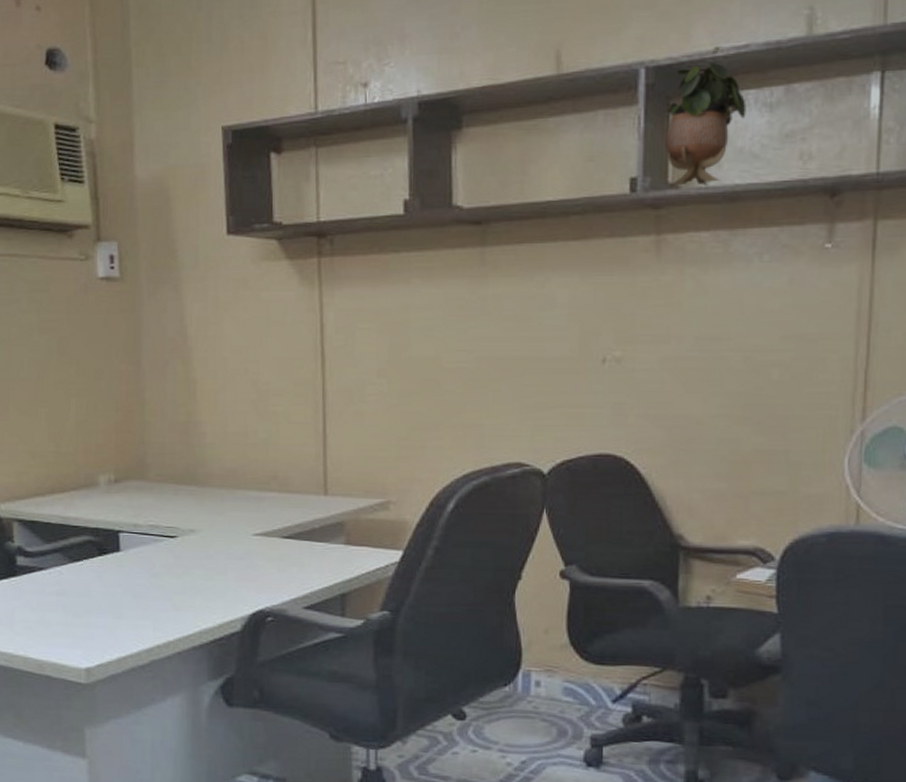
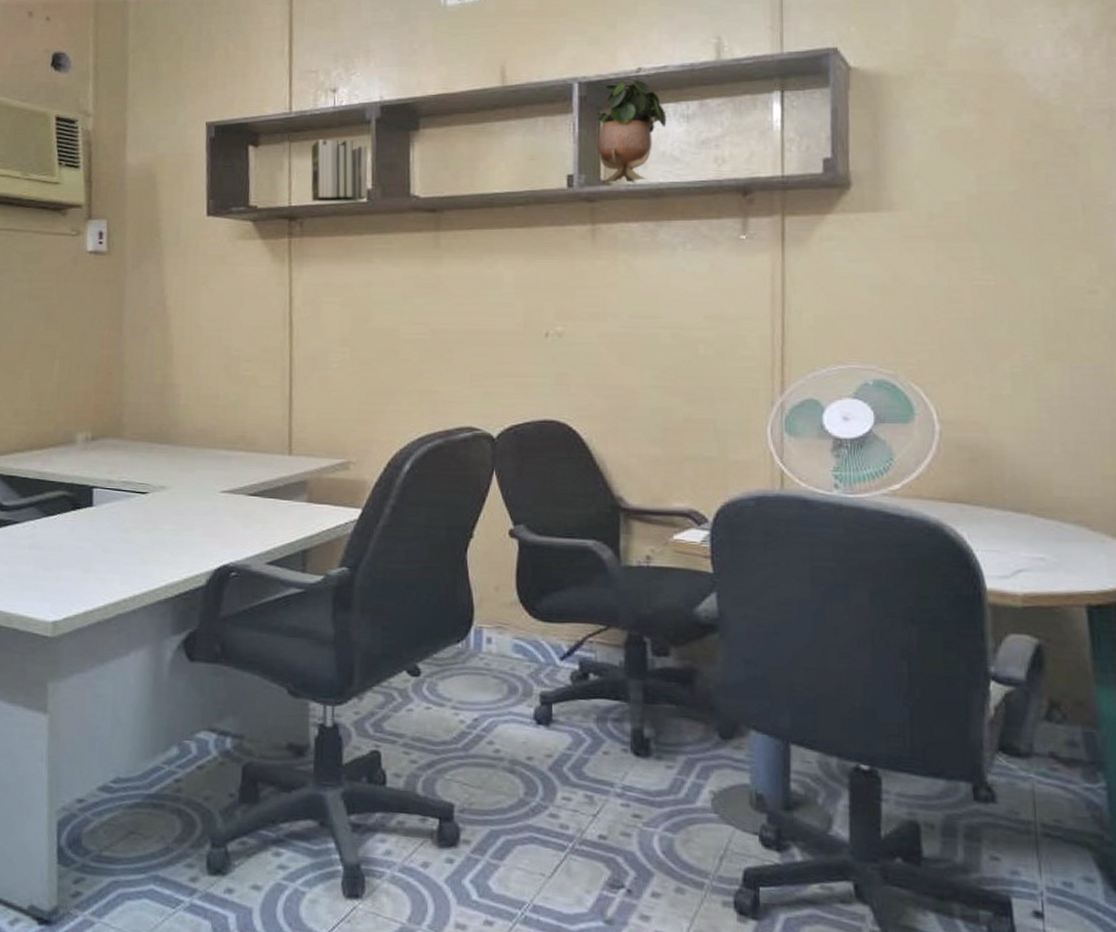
books: none [340,142,405,217] -> present [310,139,368,203]

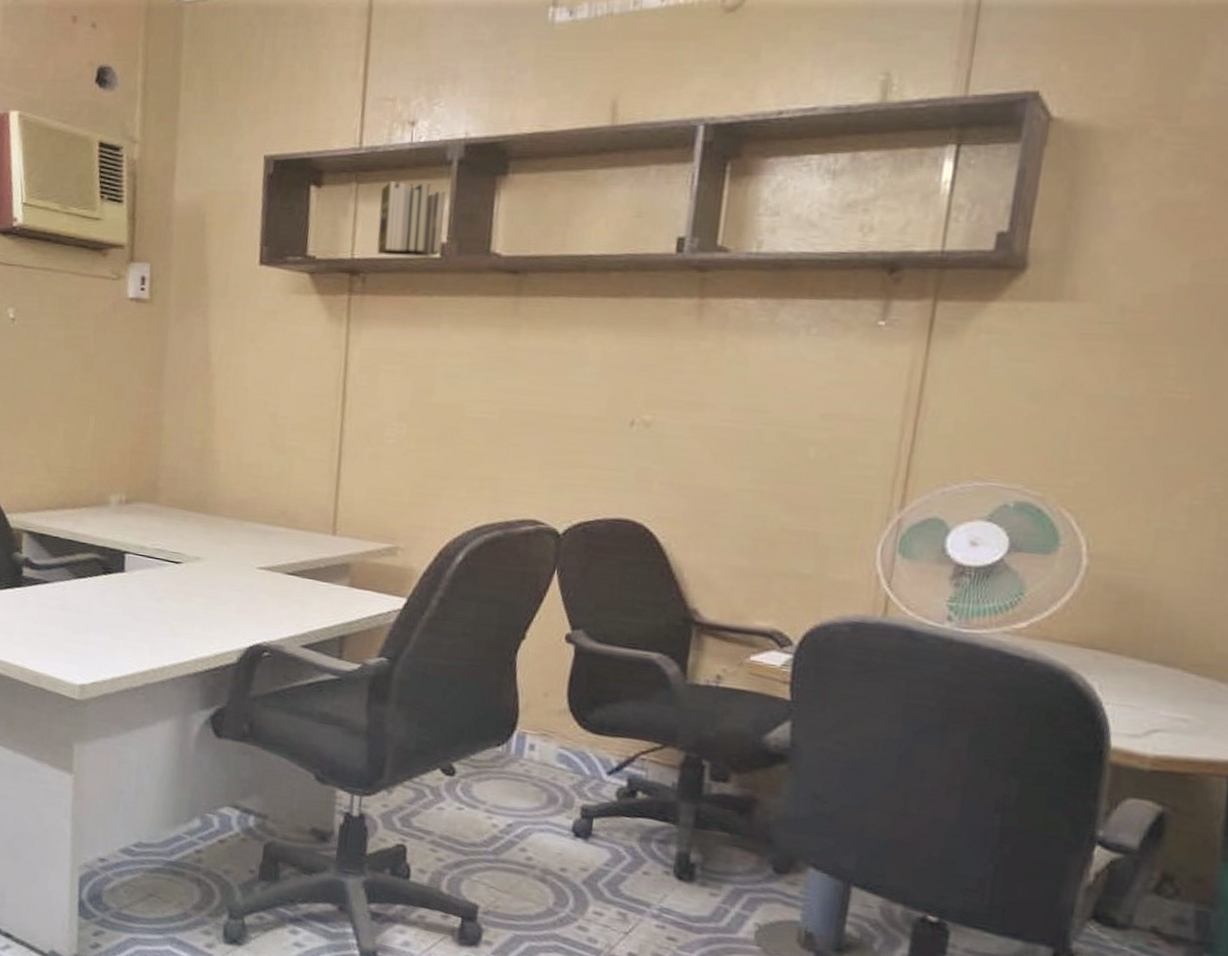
potted plant: present [597,66,667,183] -> none [717,106,809,251]

